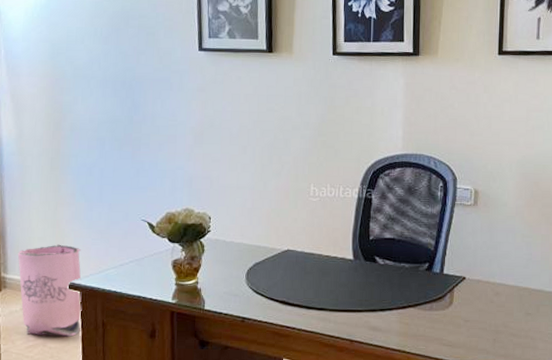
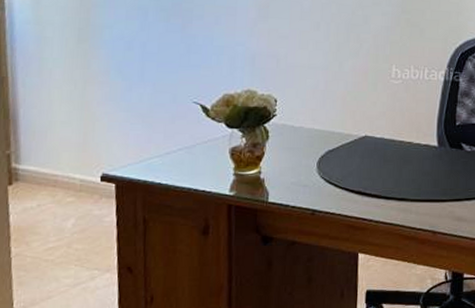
bag: present [17,244,82,337] -> none [33,129,118,236]

